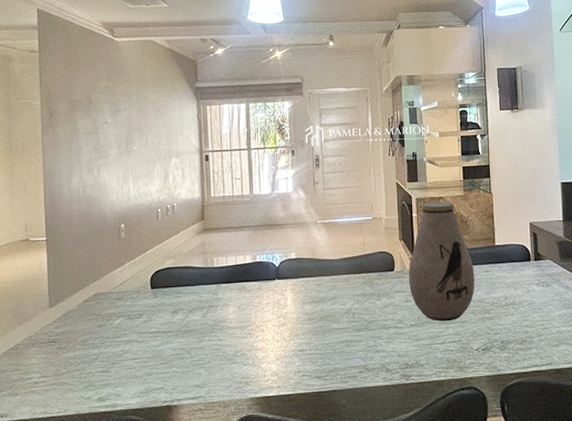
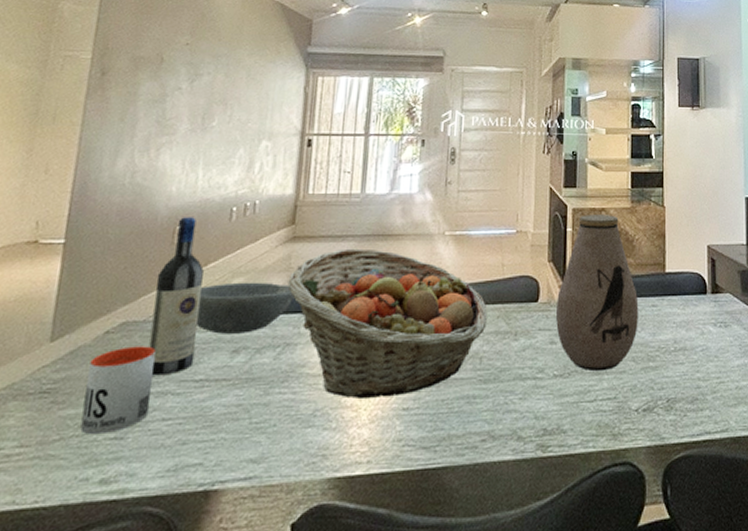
mug: none [78,309,123,369] -> present [80,346,156,434]
wine bottle: none [113,218,147,330] -> present [149,217,204,376]
bowl: none [143,263,211,300] -> present [197,282,295,334]
fruit basket: none [205,236,356,343] -> present [287,248,487,398]

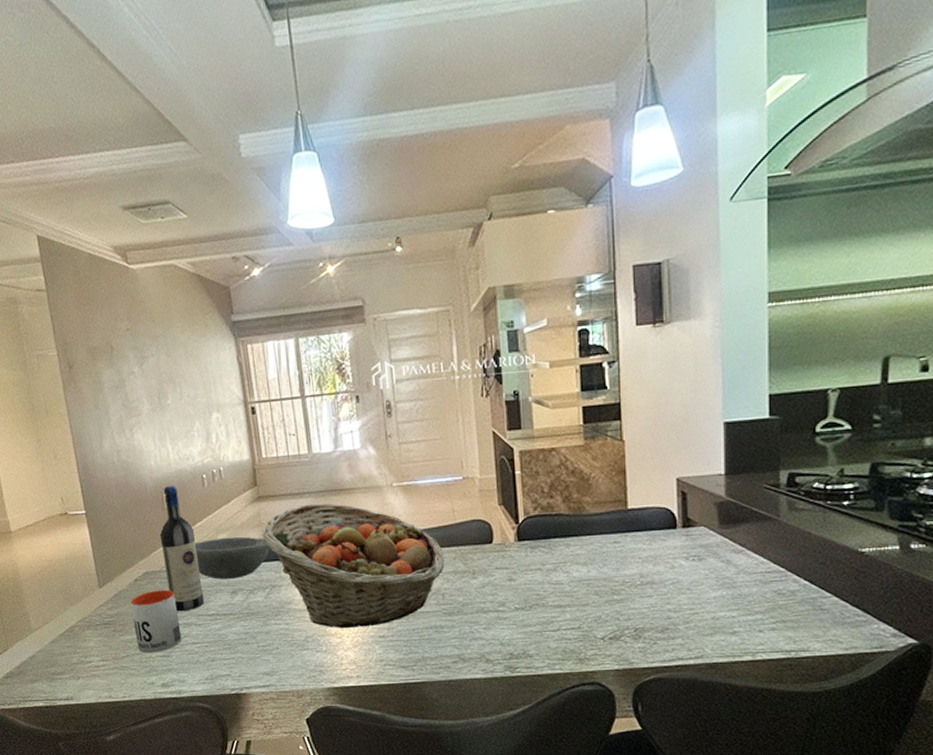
vase: present [555,215,639,372] -> none [511,454,600,605]

